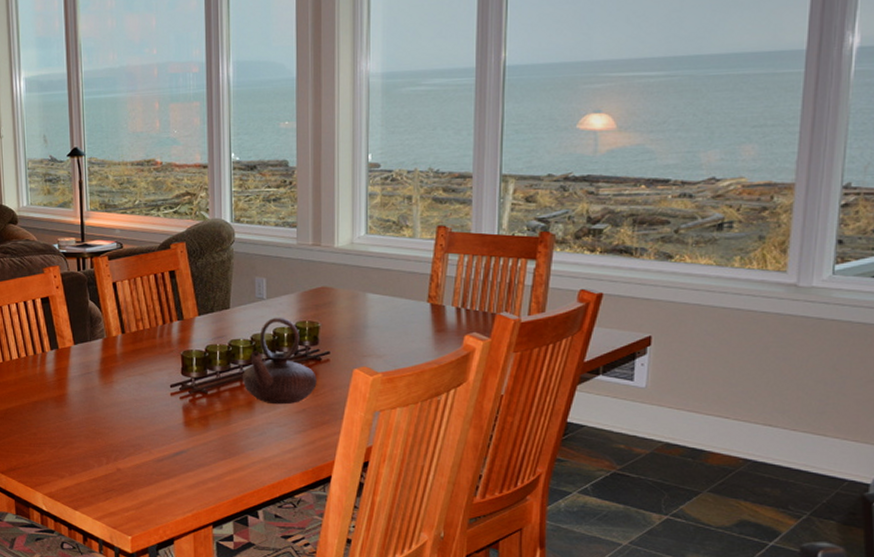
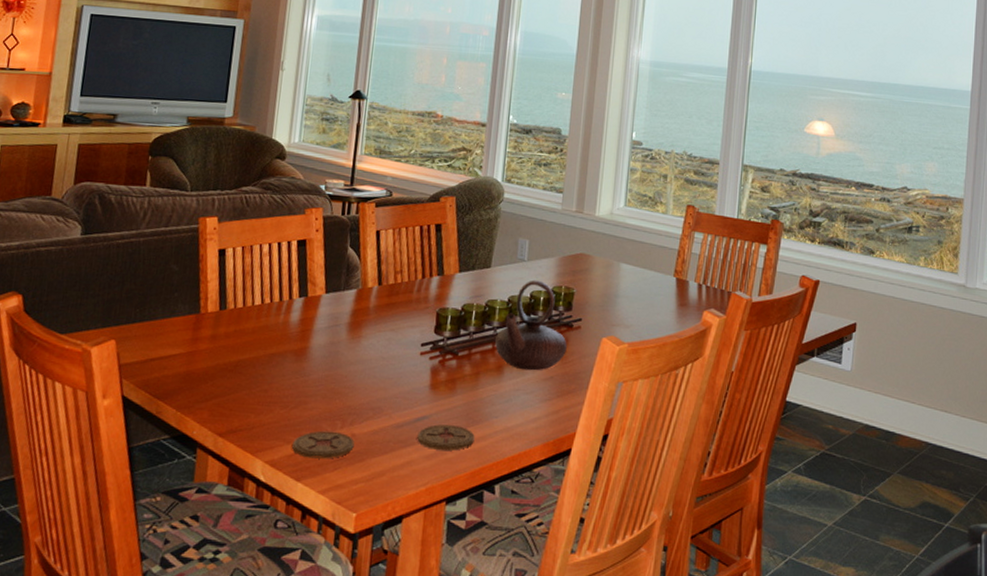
coaster: none [66,466,121,491] -> present [292,430,355,459]
coaster: none [178,458,233,481] -> present [417,424,475,451]

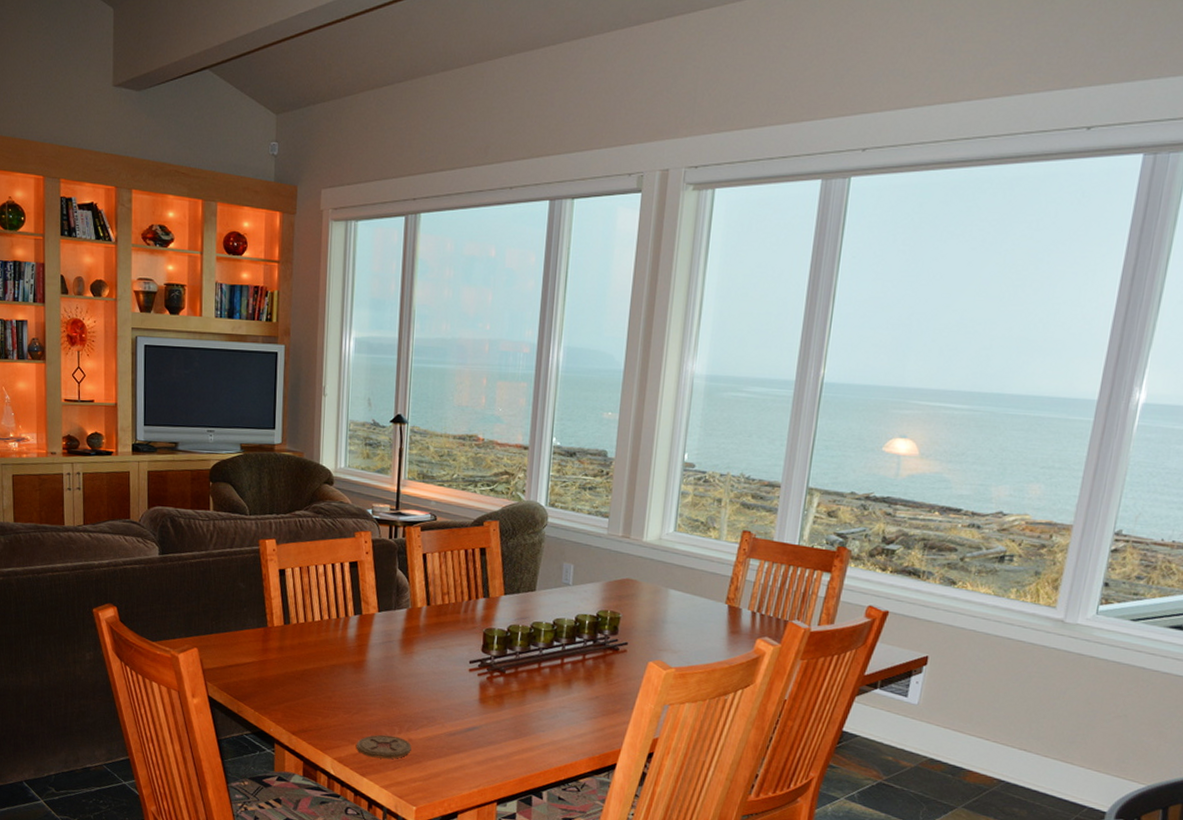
coaster: present [417,424,475,451] -> none [468,735,523,759]
teapot: present [495,279,567,371] -> none [541,603,613,691]

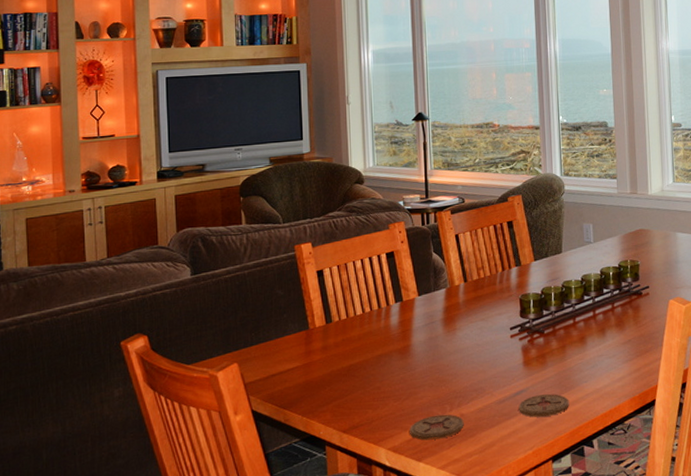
coaster: none [468,735,523,759] -> present [518,394,569,417]

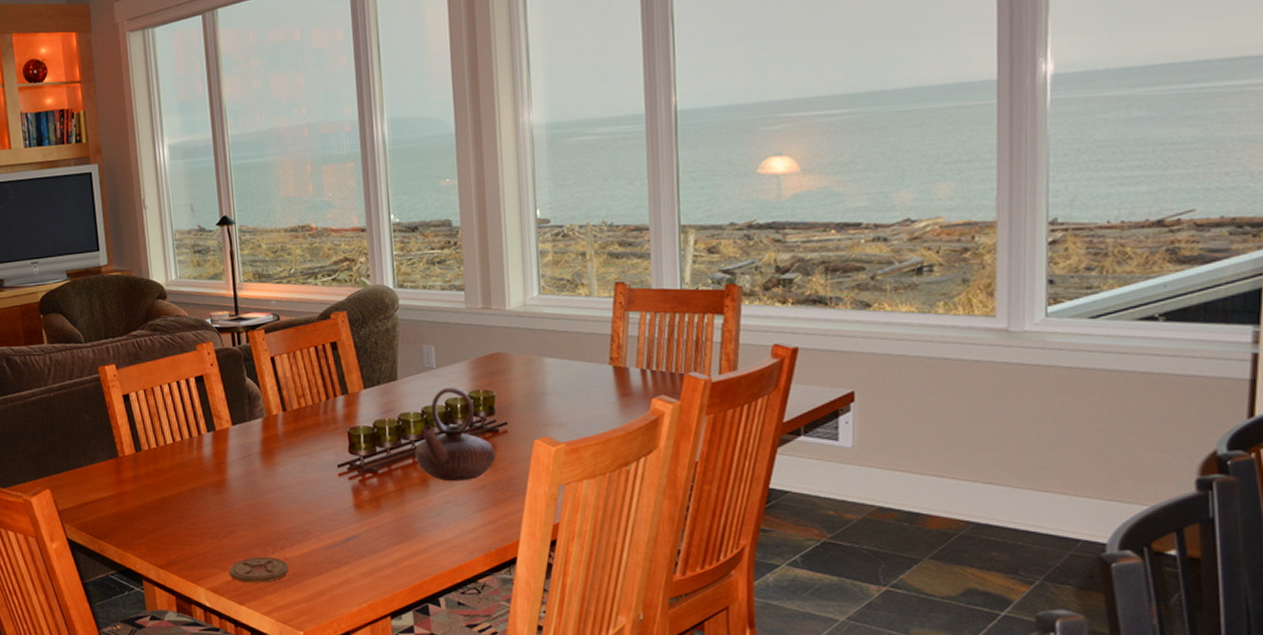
coaster: present [518,394,569,417] -> none [350,542,410,567]
teapot: none [575,257,639,338] -> present [415,387,496,482]

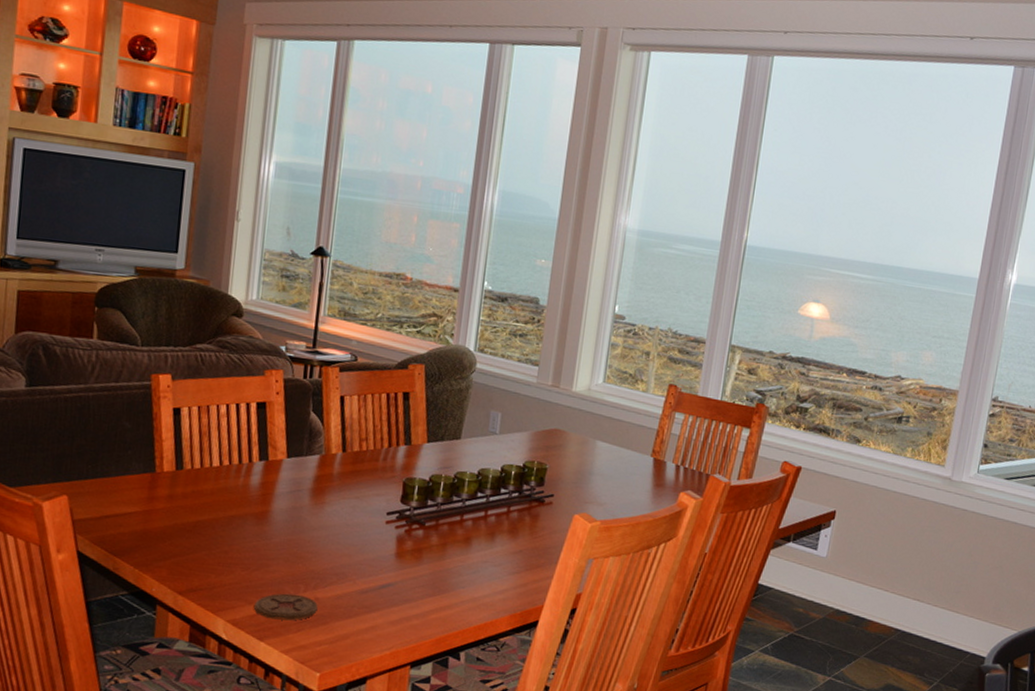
teapot: present [415,387,496,482] -> none [463,453,538,544]

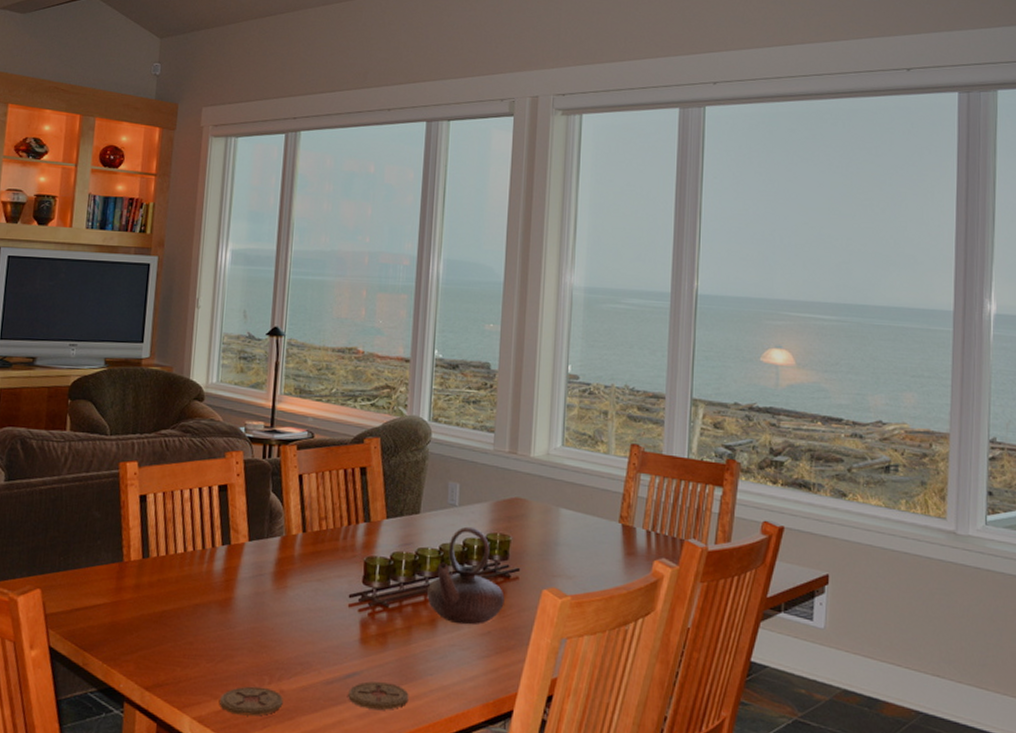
coaster: none [382,592,441,618] -> present [348,681,409,710]
teapot: none [463,453,538,544] -> present [427,526,505,625]

